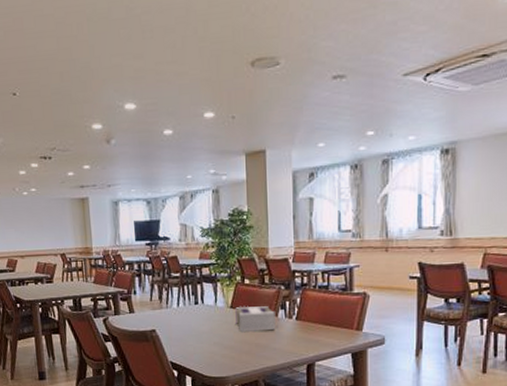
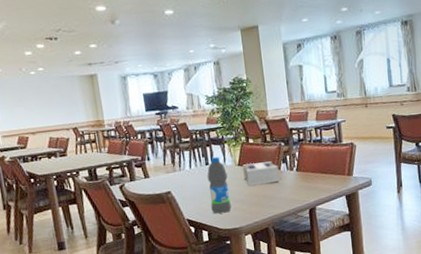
water bottle: none [195,296,219,359] -> present [207,157,232,214]

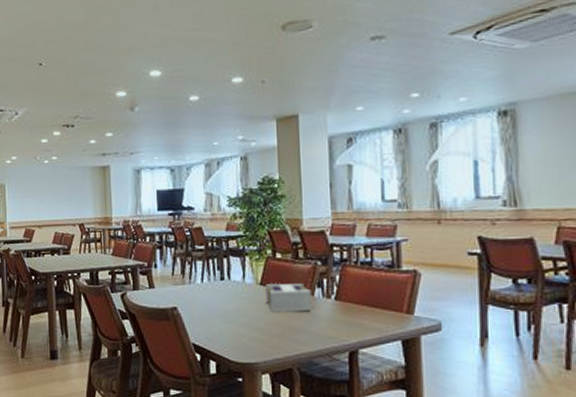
water bottle: present [207,157,232,214] -> none [221,272,247,342]

